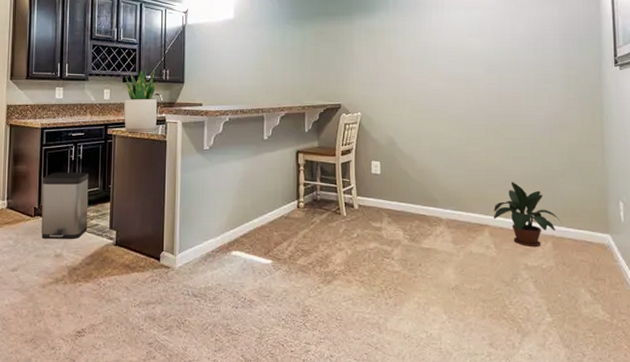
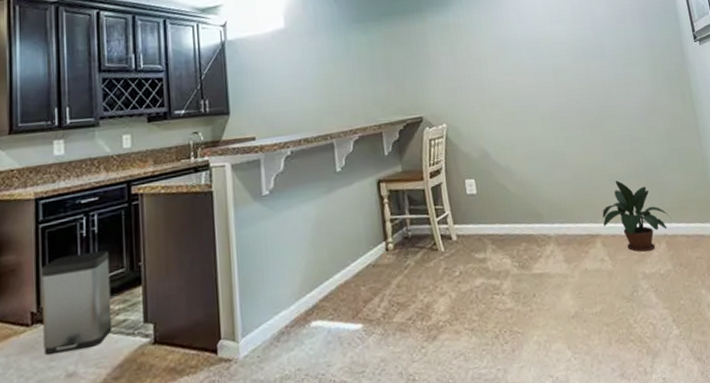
planter: present [124,68,158,133] -> none [151,100,198,188]

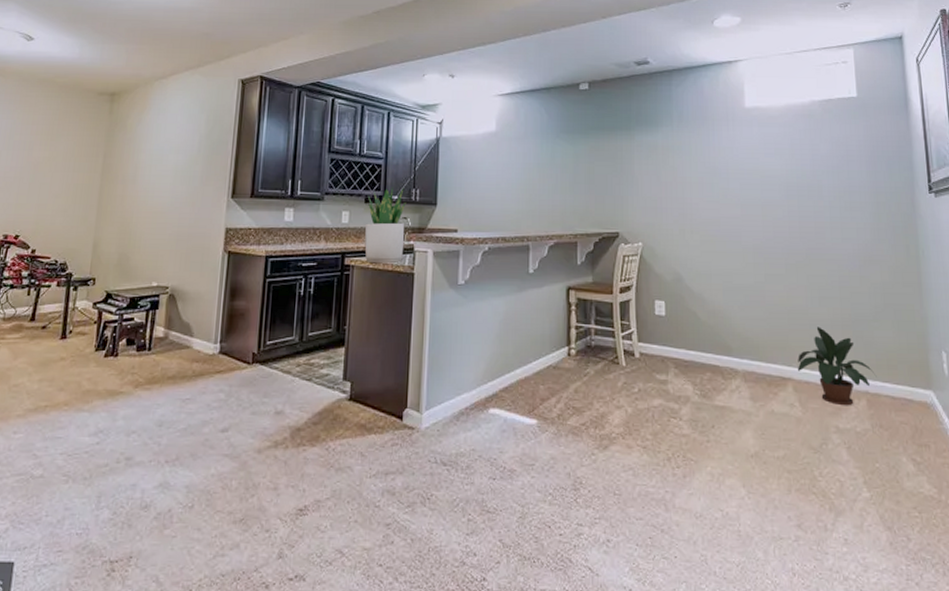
pedal bin: present [40,250,112,355] -> none [259,309,321,392]
planter: none [151,100,198,188] -> present [364,187,406,264]

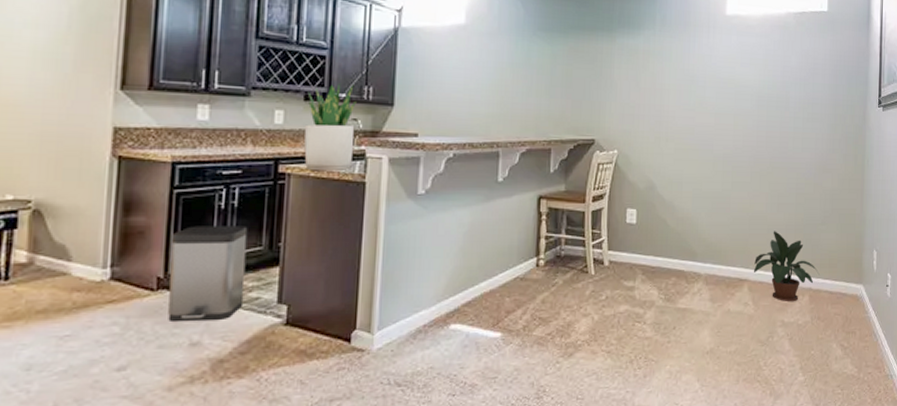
pedal bin: none [259,309,321,392] -> present [168,226,248,321]

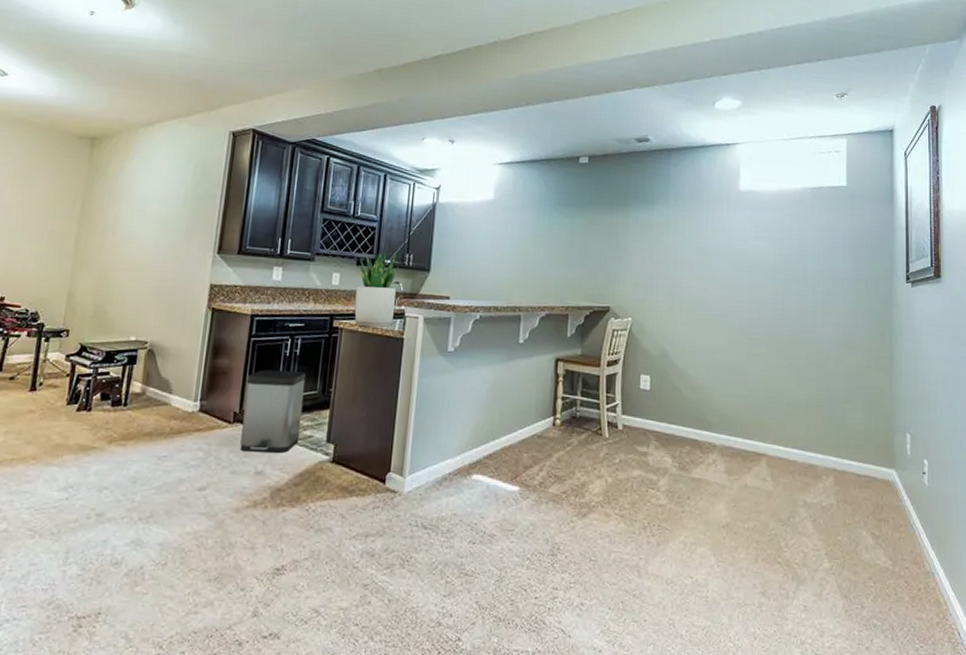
potted plant: present [754,231,820,301] -> none [772,406,845,481]

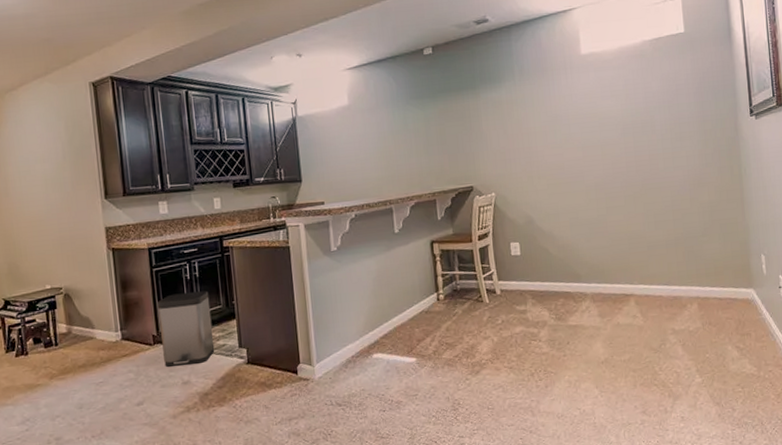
planter: present [354,250,399,328] -> none [236,169,277,243]

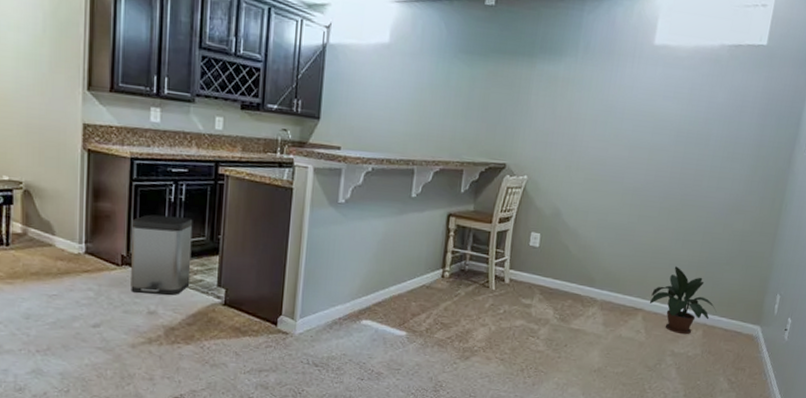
potted plant: none [638,247,706,311] -> present [650,266,717,334]

